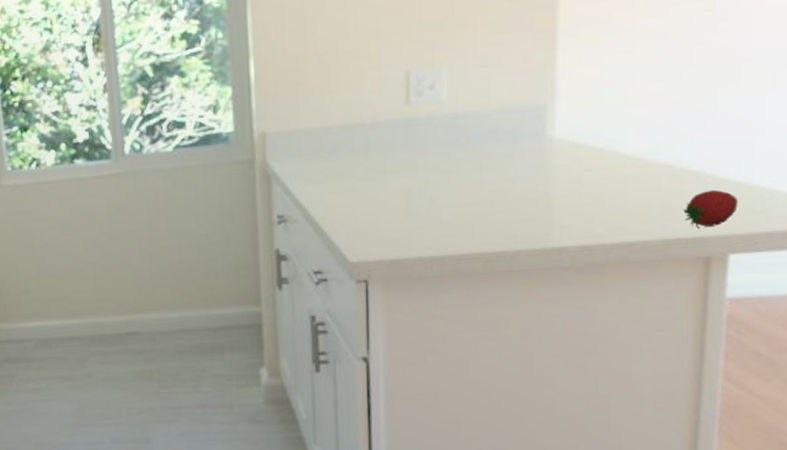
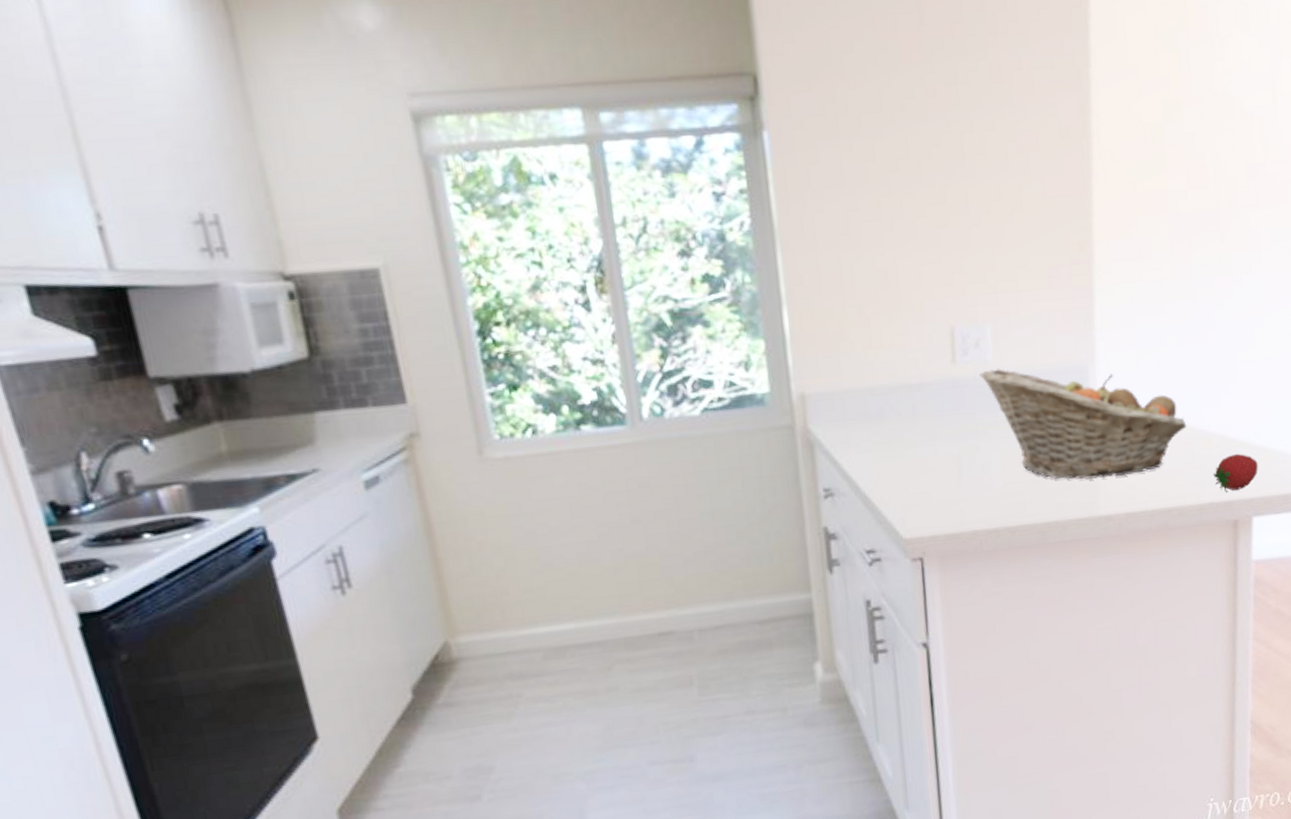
fruit basket: none [433,108,655,213] -> present [979,369,1187,480]

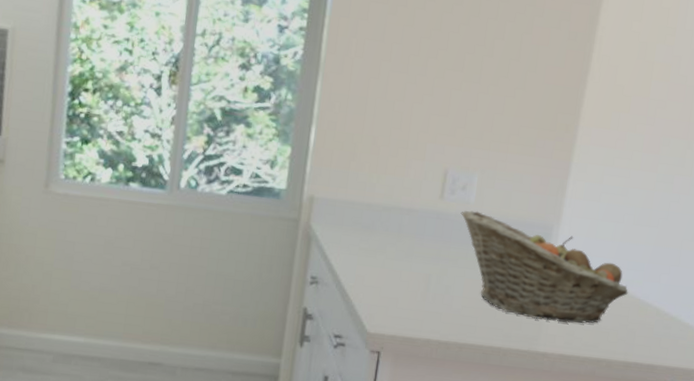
fruit: present [1213,453,1258,491] -> none [643,326,684,358]

